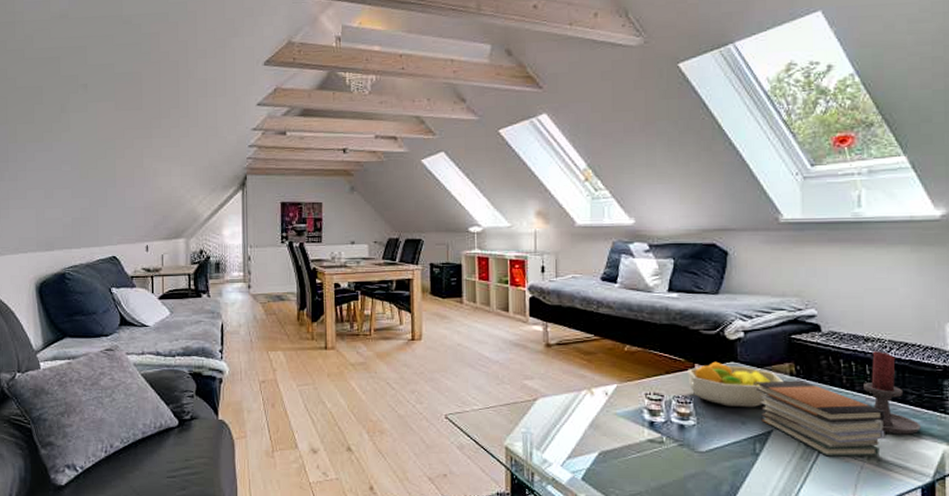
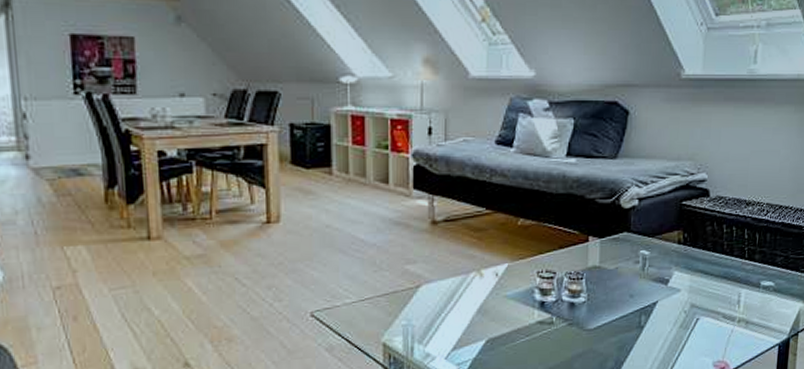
fruit bowl: present [688,361,784,408] -> none [581,232,672,280]
book stack: present [755,380,886,457] -> none [645,248,758,323]
candle holder: present [864,351,921,435] -> none [741,215,784,297]

